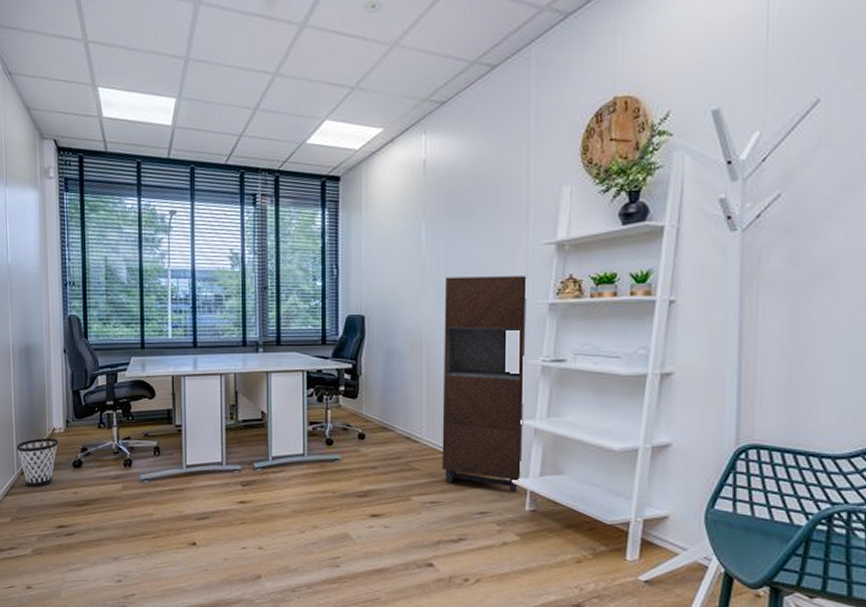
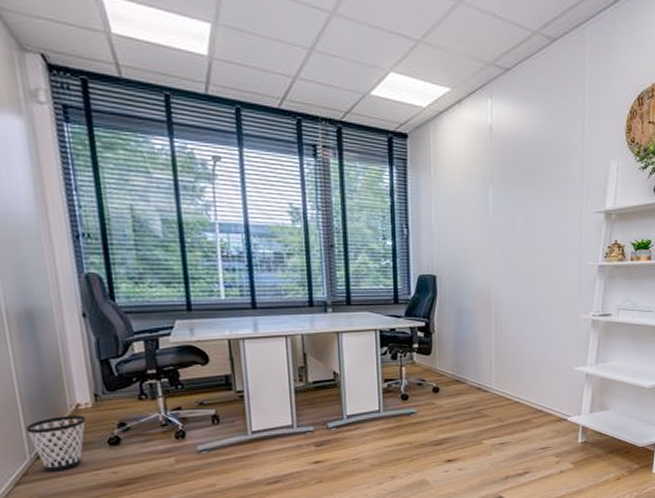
storage cabinet: present [442,276,527,493] -> none [509,240,581,429]

